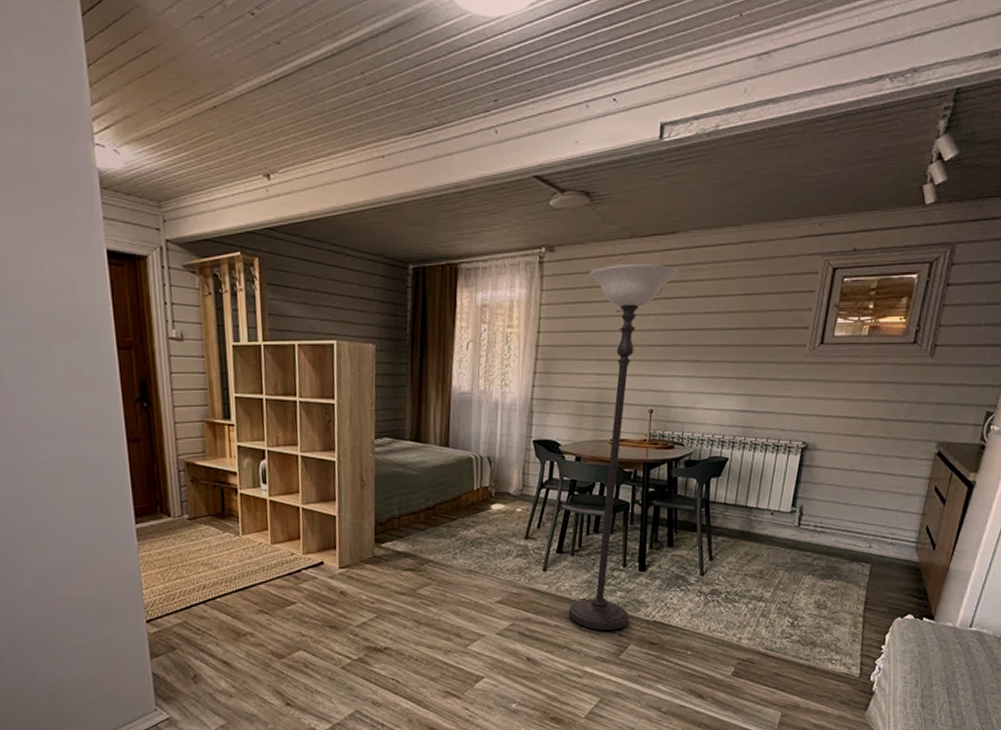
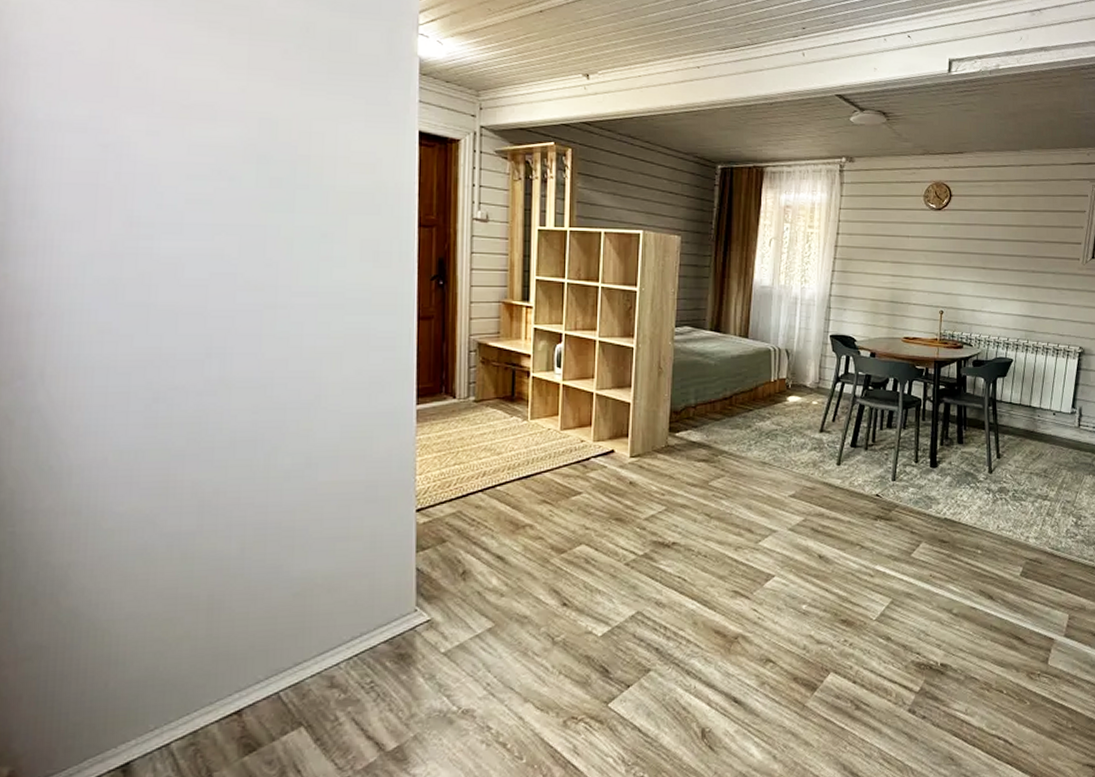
lamp: present [568,264,679,631] -> none [861,177,966,528]

